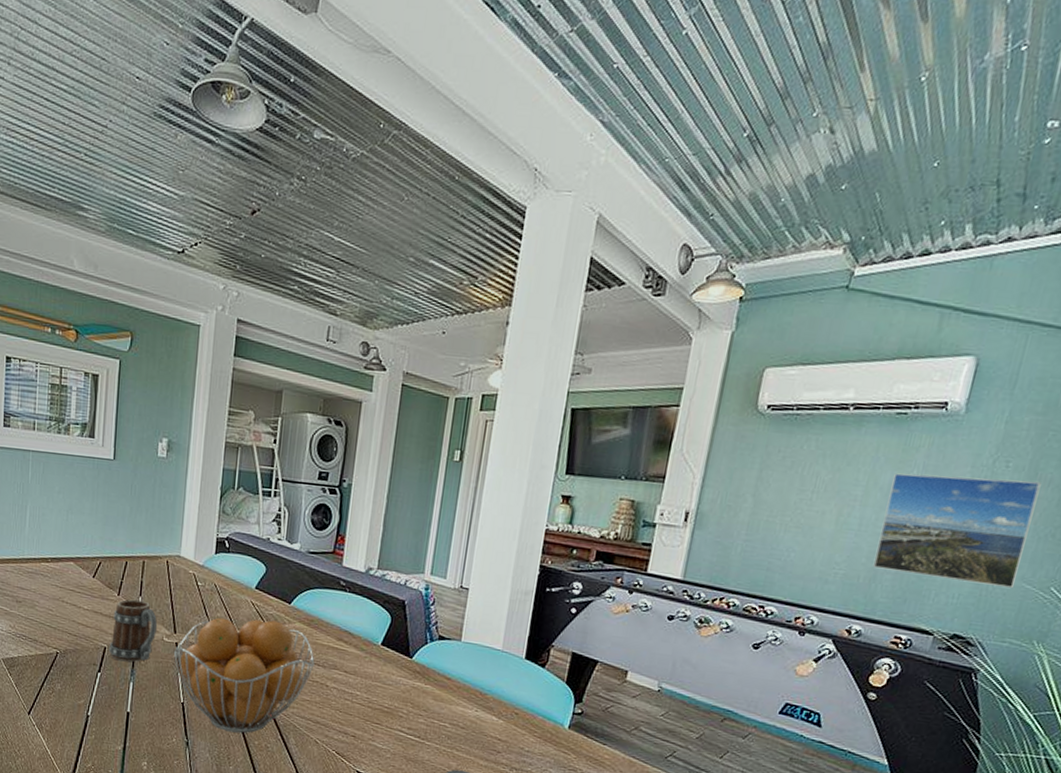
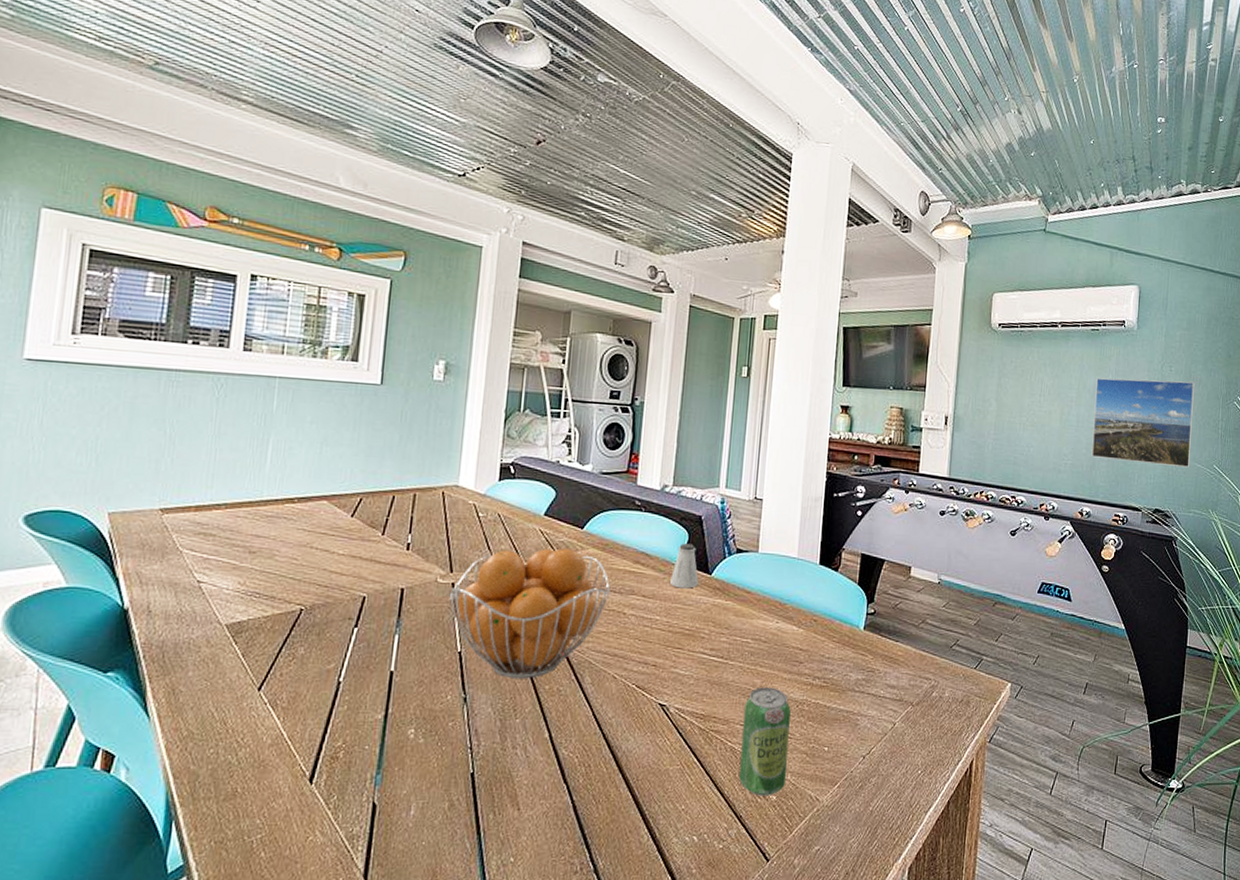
mug: present [108,599,158,662] -> none [368,538,431,612]
saltshaker: none [371,625,399,670] -> present [670,543,699,589]

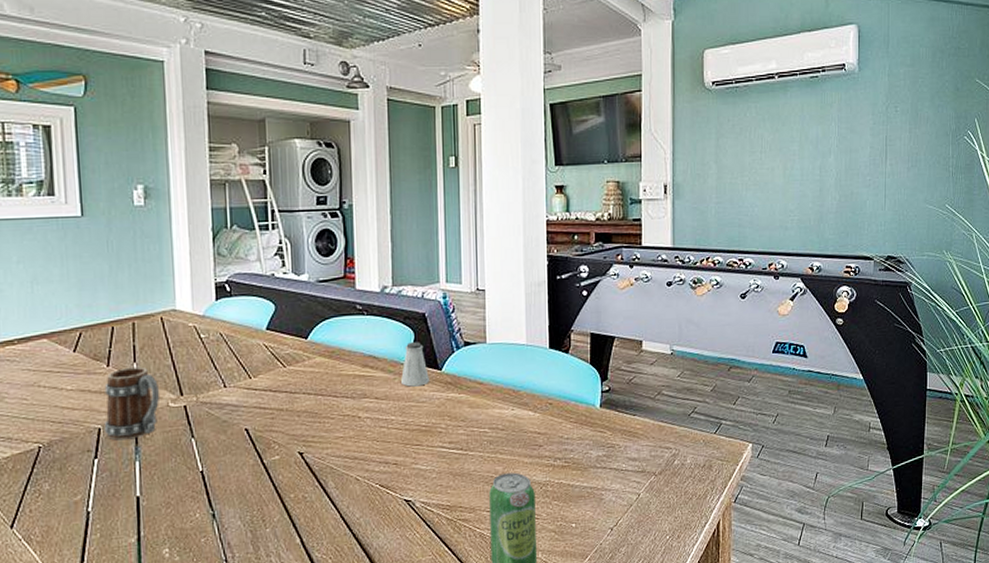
mug: none [368,538,431,612] -> present [103,366,160,441]
fruit basket: present [449,548,611,679] -> none [182,359,343,491]
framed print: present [1091,378,1195,468] -> none [818,120,922,211]

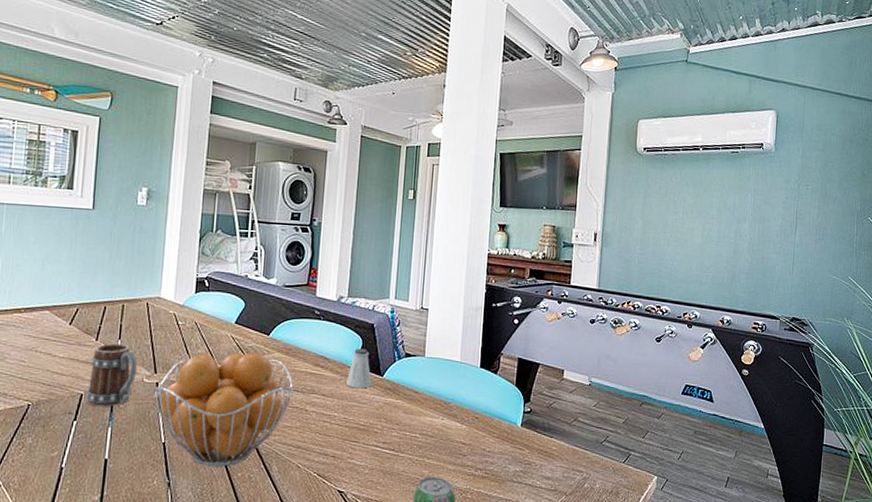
fruit basket: none [182,359,343,491] -> present [154,352,294,467]

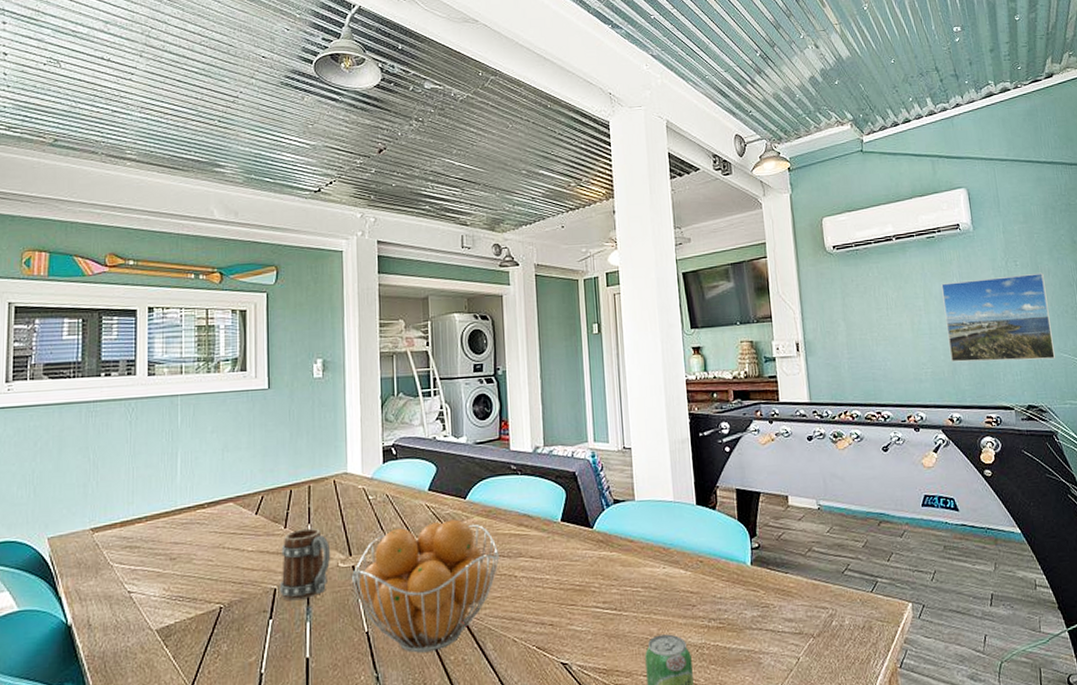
saltshaker: present [347,348,372,389] -> none [554,500,581,546]
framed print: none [731,196,830,280] -> present [941,272,1056,362]

